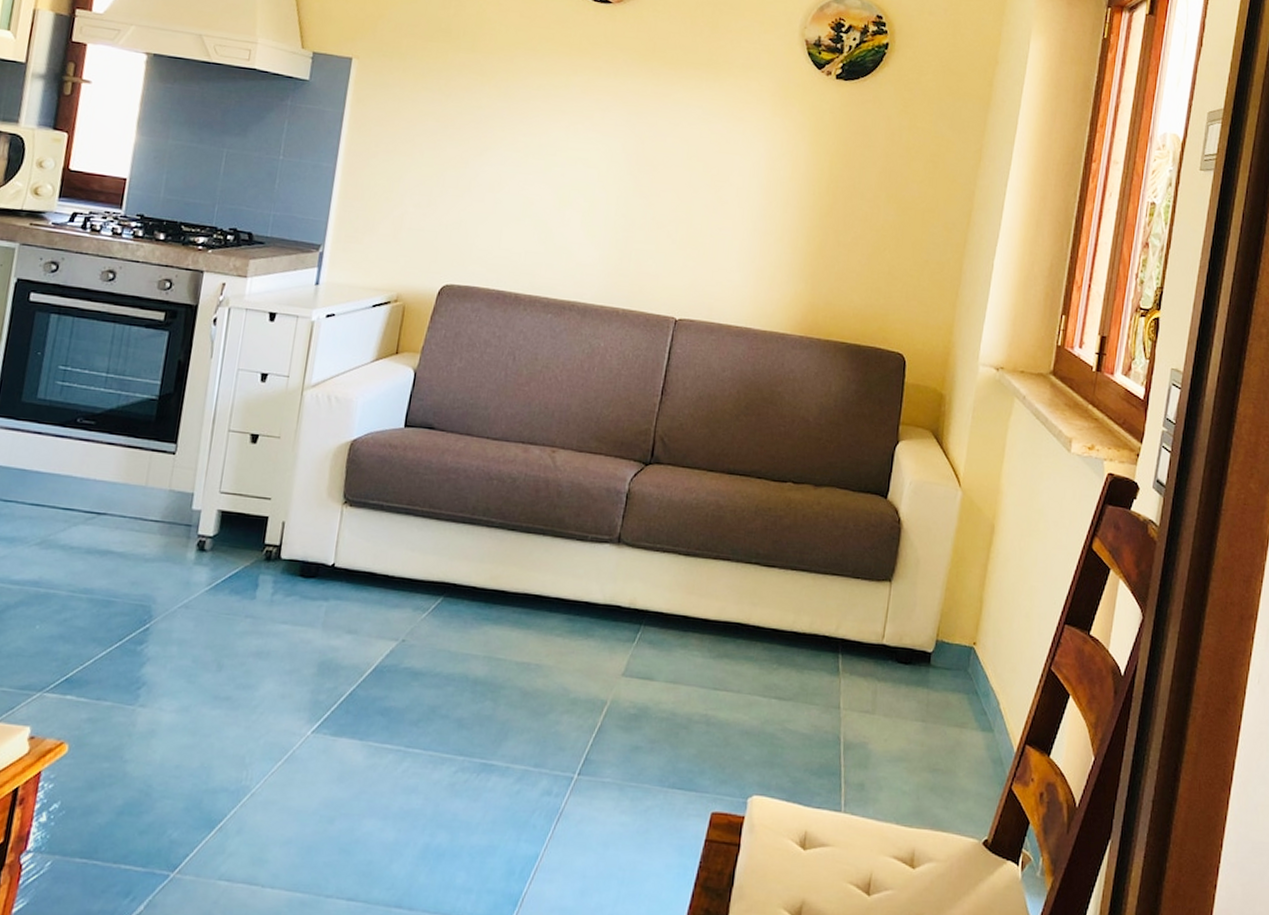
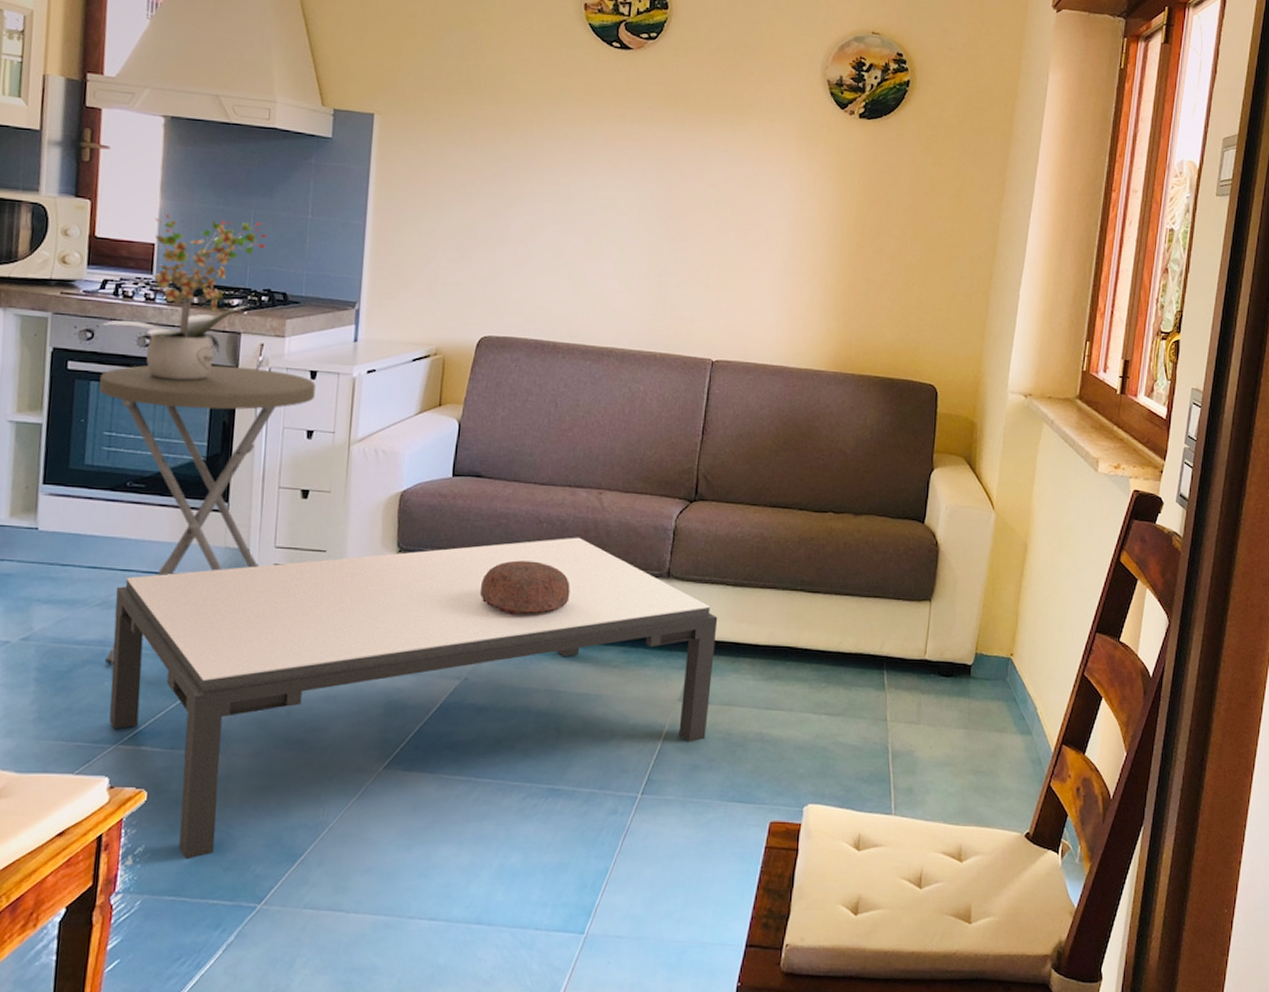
coffee table: none [37,496,668,820] -> present [109,537,718,860]
side table: none [39,300,274,608] -> present [99,365,316,666]
potted plant: none [66,149,237,318] -> present [100,213,266,381]
decorative bowl: none [423,517,517,576] -> present [479,560,570,615]

